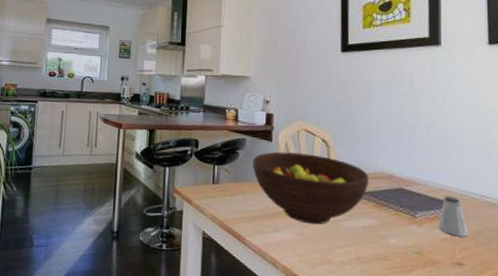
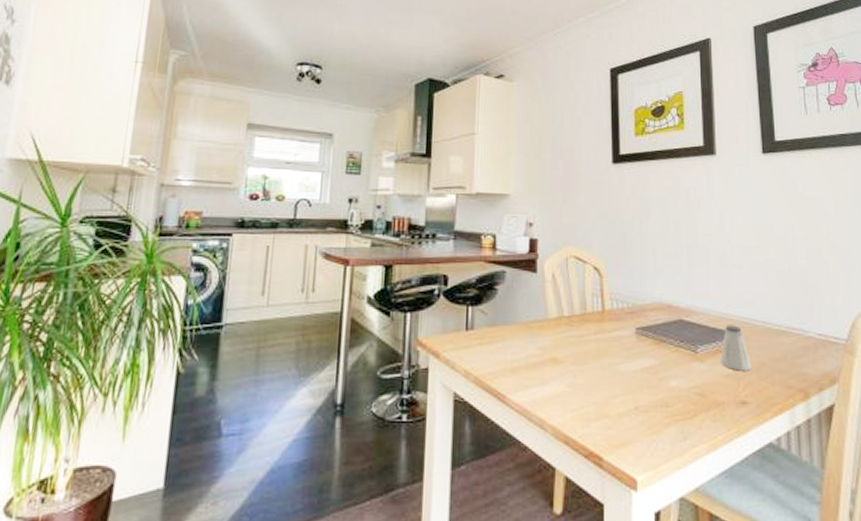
fruit bowl: present [253,151,368,225] -> none [514,285,646,371]

